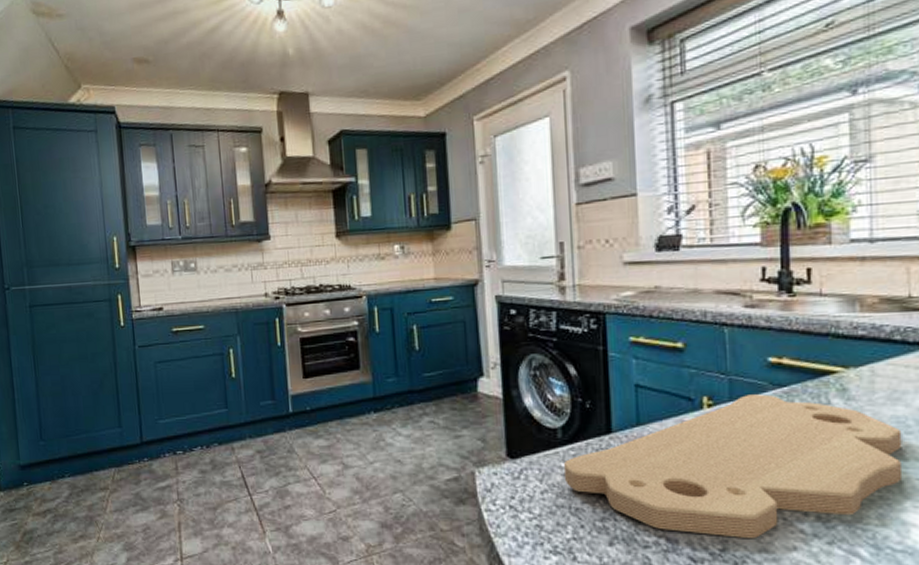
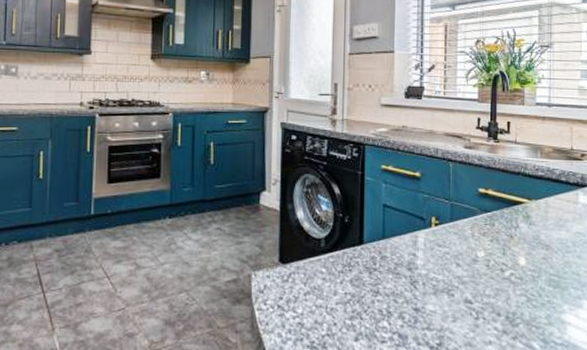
cutting board: present [563,394,903,539] -> none [323,217,564,335]

